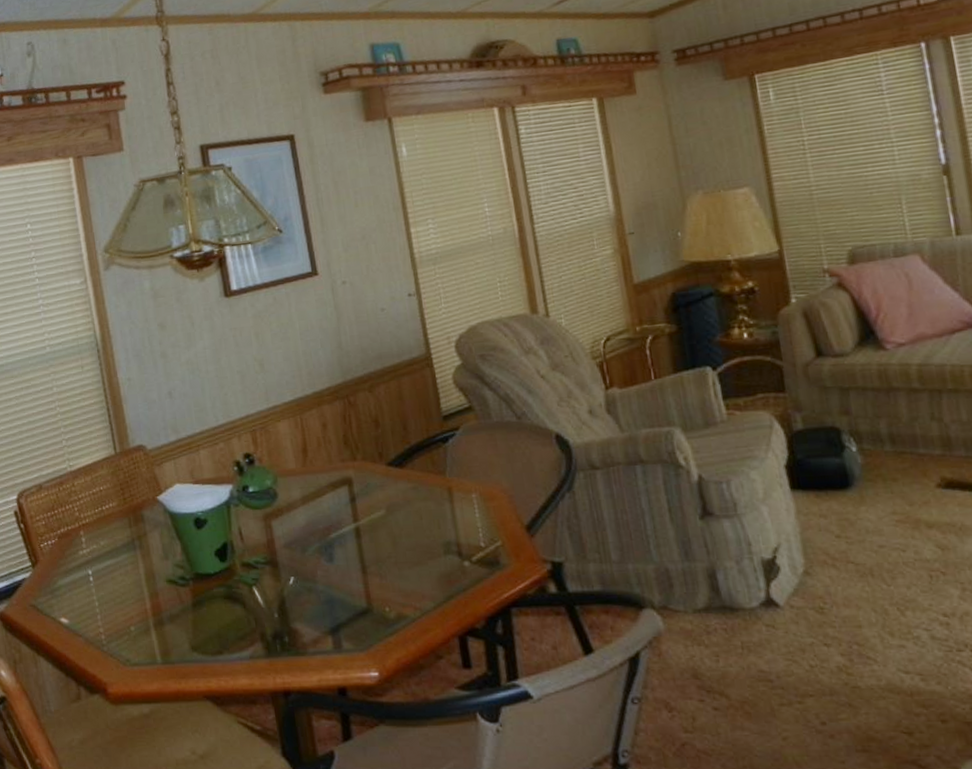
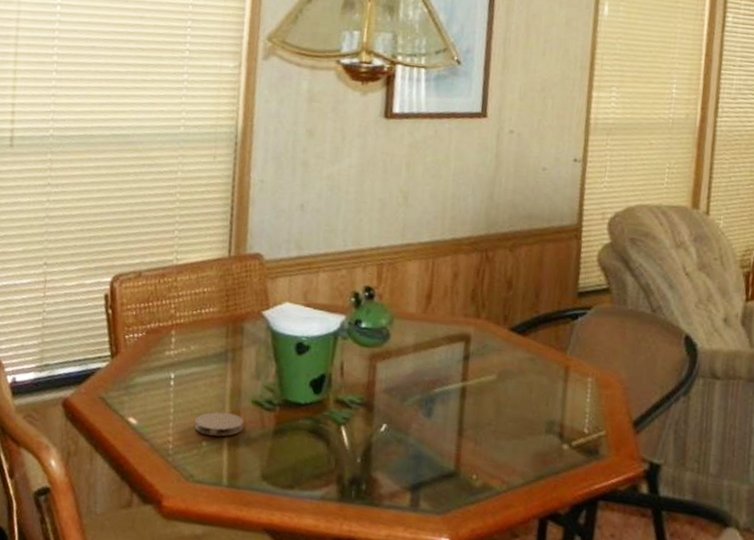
coaster: none [119,596,164,620] -> present [194,412,244,437]

